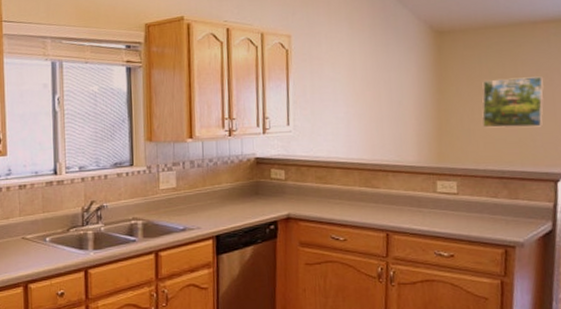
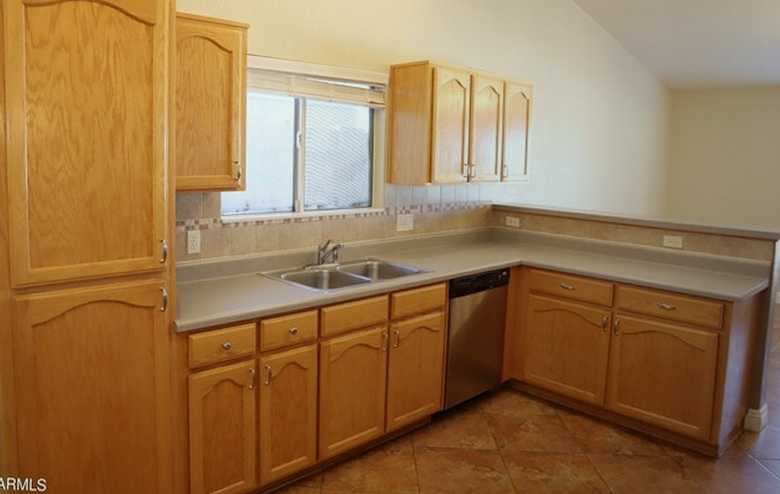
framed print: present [482,76,544,128] -> none [709,139,769,188]

